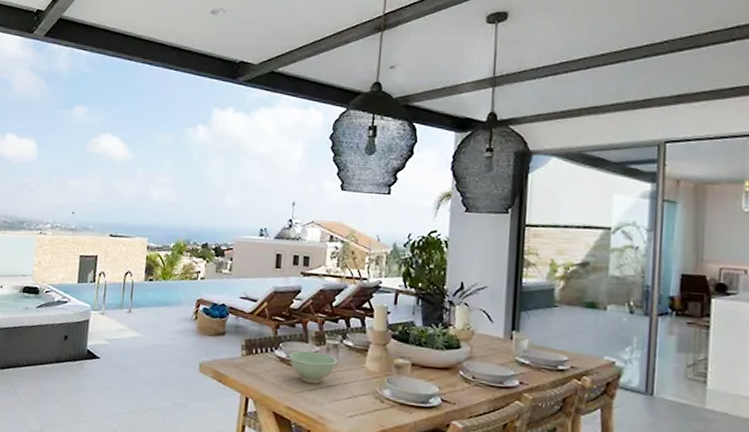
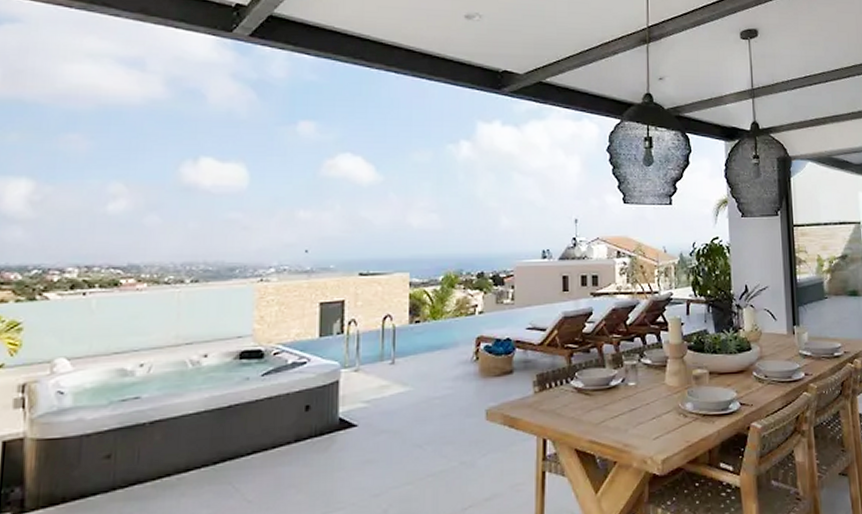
bowl: present [289,351,338,384] -> none [586,375,637,411]

